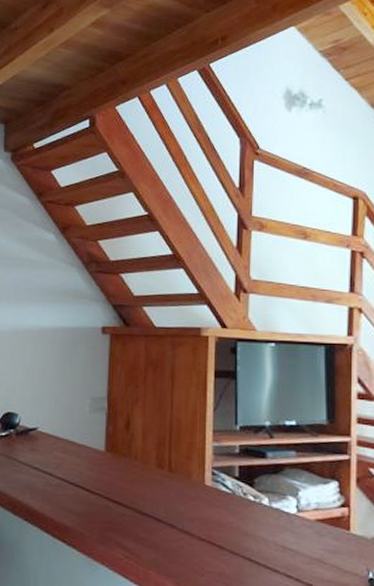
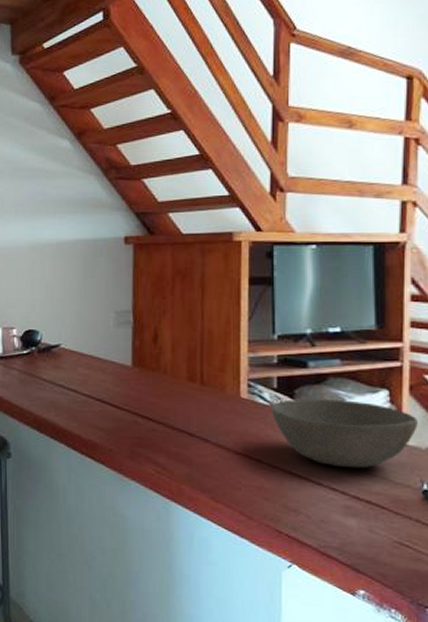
bowl: none [232,487,364,557] -> present [270,399,418,469]

